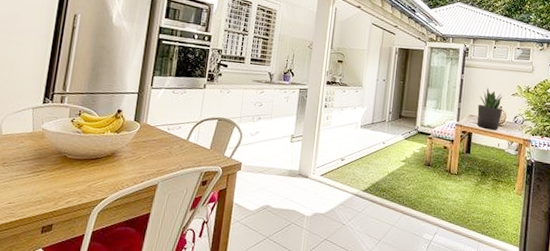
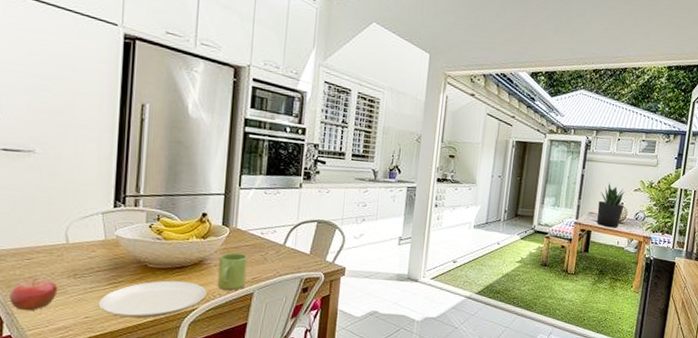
plate: none [21,170,117,206] -> present [98,280,207,319]
cup: none [126,146,155,181] -> present [217,252,248,290]

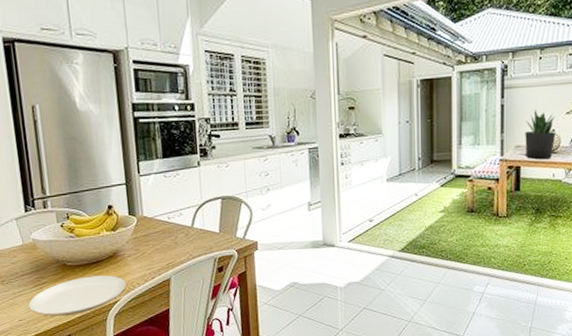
cup: present [217,252,248,290] -> none [131,240,162,278]

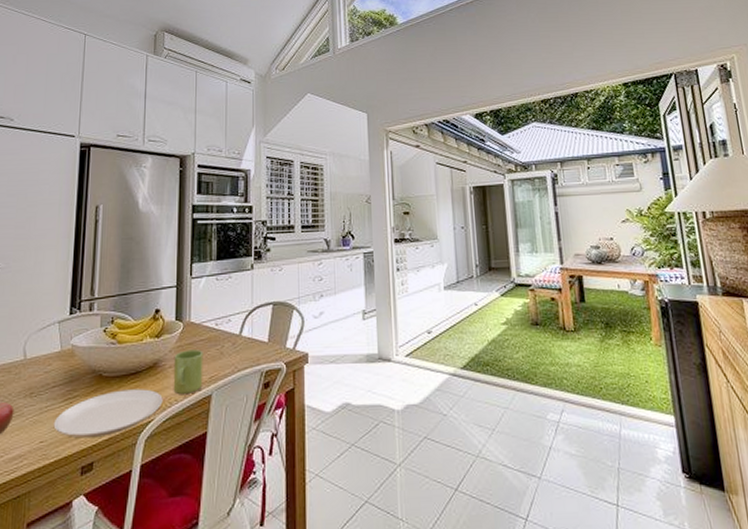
cup: none [131,240,162,278] -> present [173,349,203,394]
planter: present [525,109,556,160] -> none [581,217,615,269]

